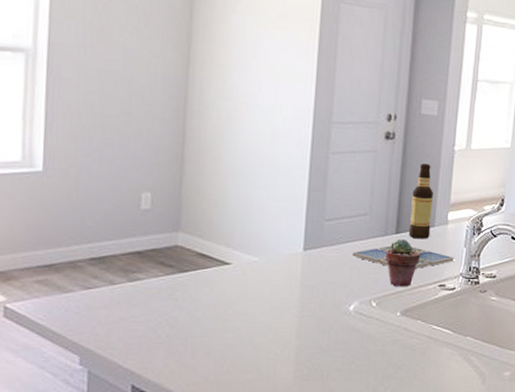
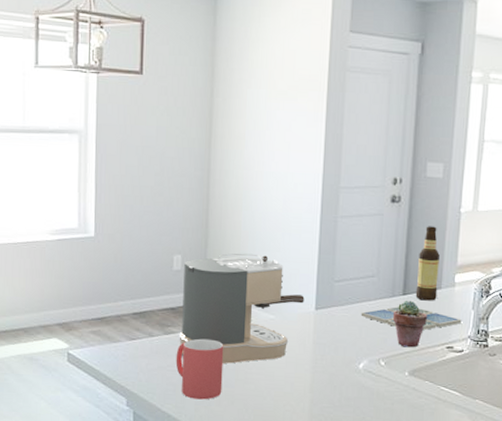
mug: none [141,285,200,353] -> present [176,338,224,400]
coffee maker: none [146,190,292,311] -> present [179,253,305,364]

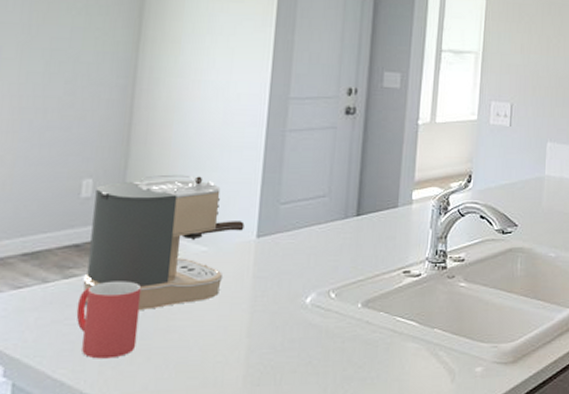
drink coaster: present [361,307,462,331] -> none [309,229,419,255]
potted succulent: present [392,300,427,348] -> none [345,221,383,275]
bottle: present [415,226,440,301] -> none [370,139,396,221]

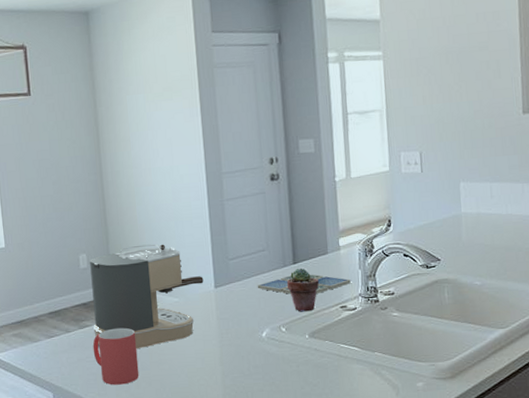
drink coaster: none [309,229,419,255] -> present [257,274,351,295]
potted succulent: none [345,221,383,275] -> present [286,268,319,312]

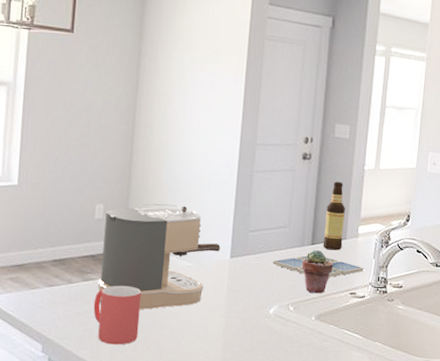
bottle: none [303,197,325,267] -> present [323,181,345,251]

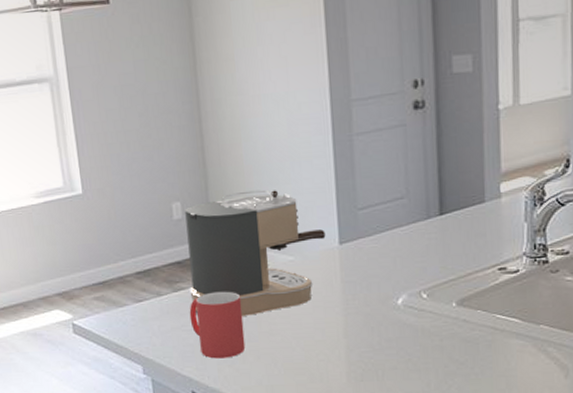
drink coaster: present [272,255,364,278] -> none [392,227,513,253]
potted succulent: present [301,249,333,294] -> none [430,220,472,275]
bottle: present [323,181,345,251] -> none [454,130,481,219]

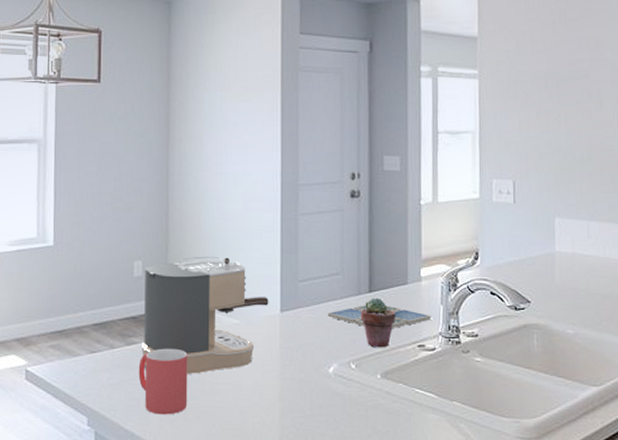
drink coaster: none [392,227,513,253] -> present [327,305,431,329]
potted succulent: none [430,220,472,275] -> present [360,297,395,348]

